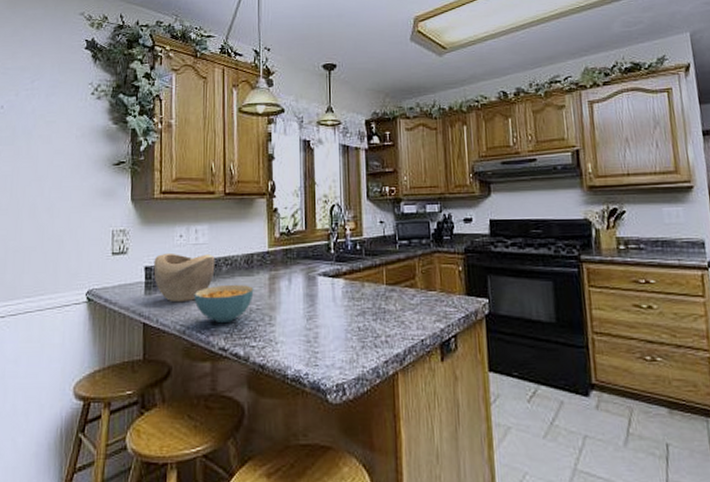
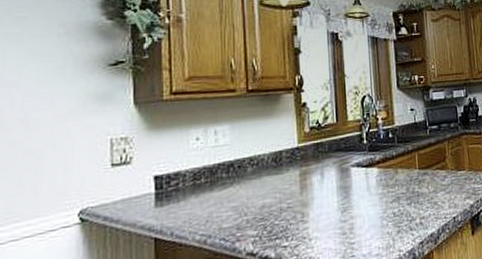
decorative bowl: present [153,252,215,303] -> none [165,155,239,212]
cereal bowl: present [194,284,254,322] -> none [215,184,284,227]

